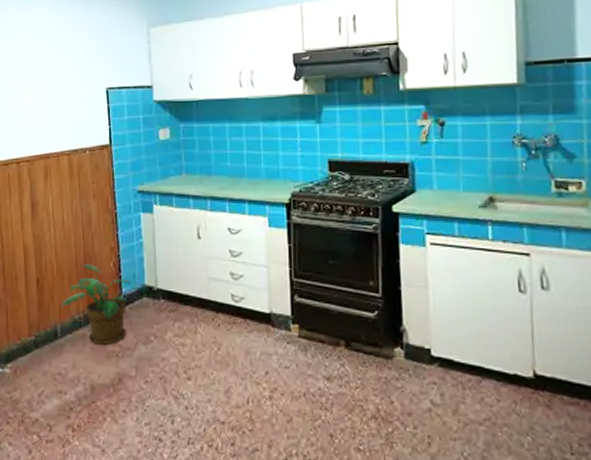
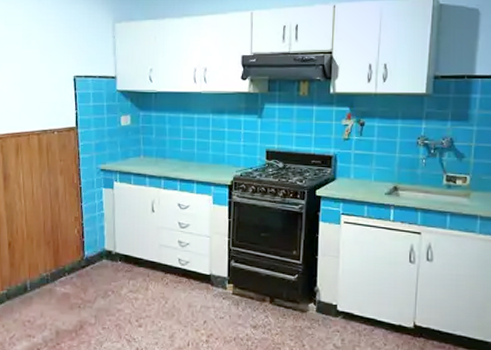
potted plant: present [61,264,131,345] -> none [30,230,92,298]

